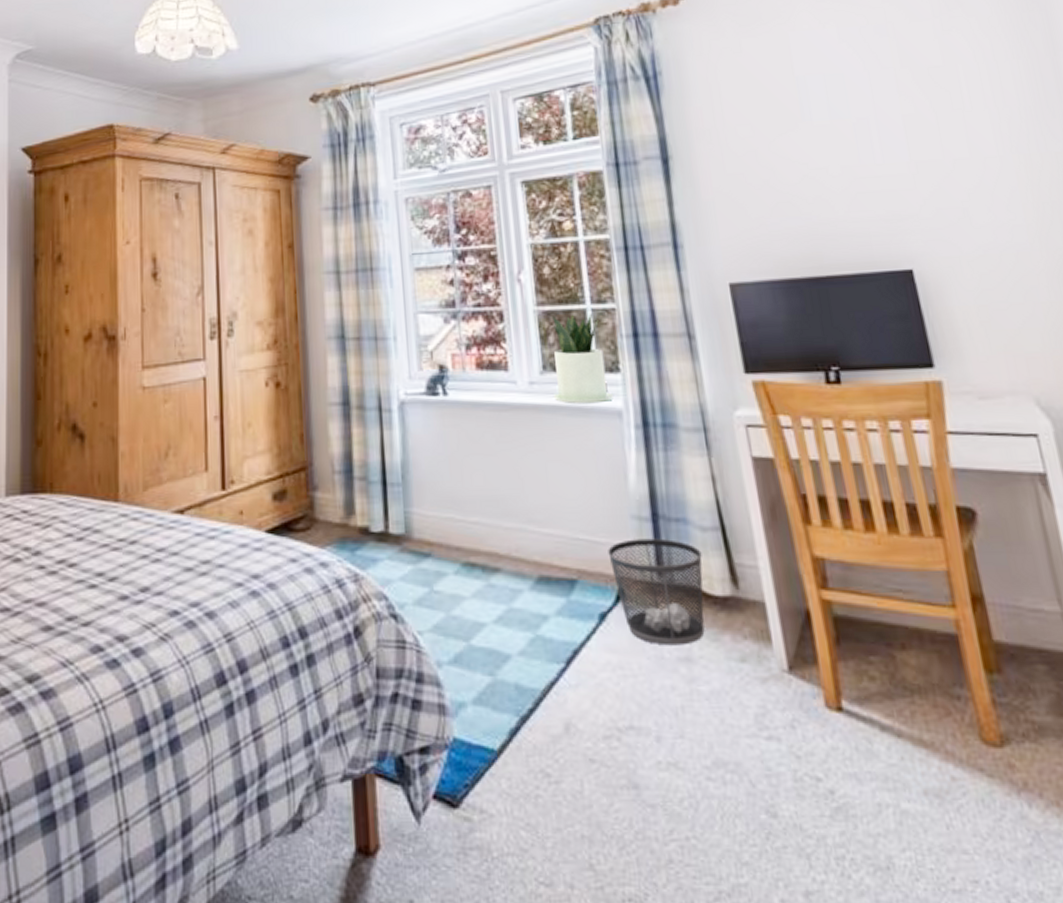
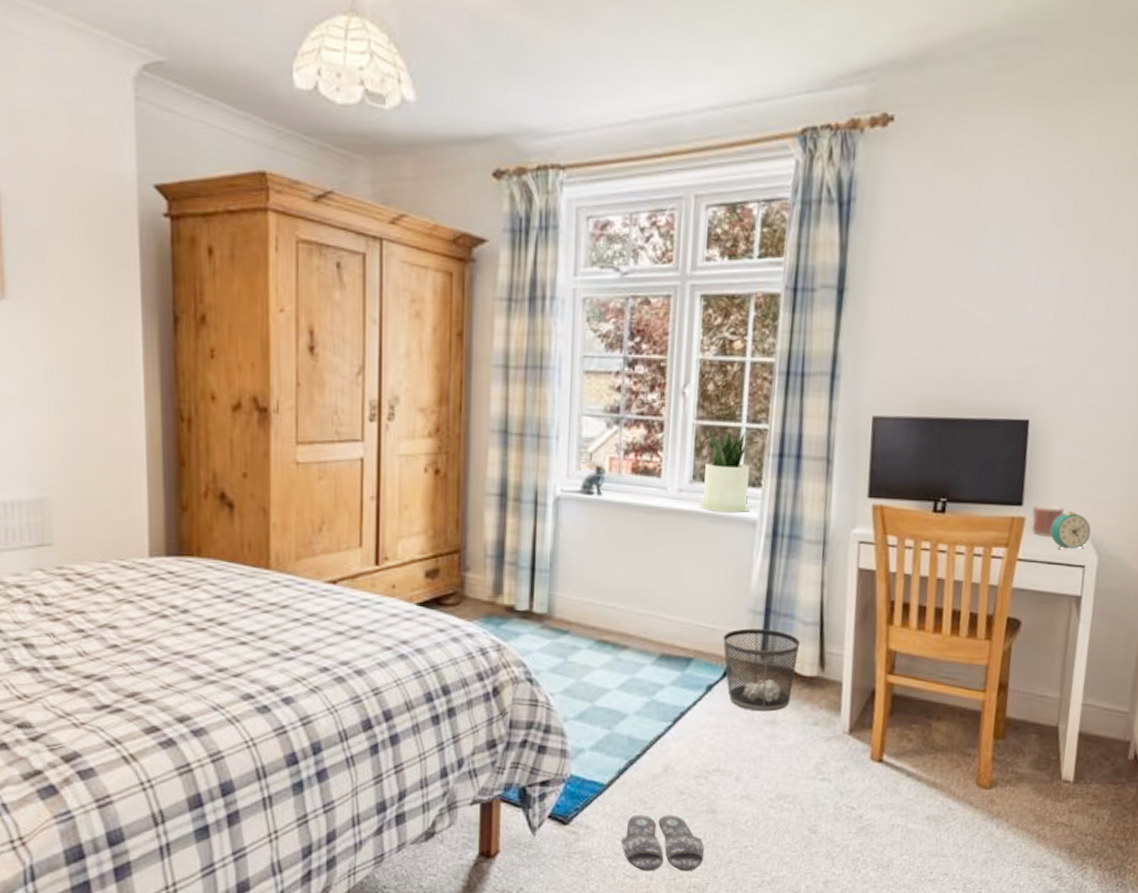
slippers: none [525,792,634,876] -> present [620,815,705,871]
mug: none [947,363,989,403] -> present [1032,504,1064,538]
alarm clock: none [978,369,1033,417] -> present [1050,512,1091,550]

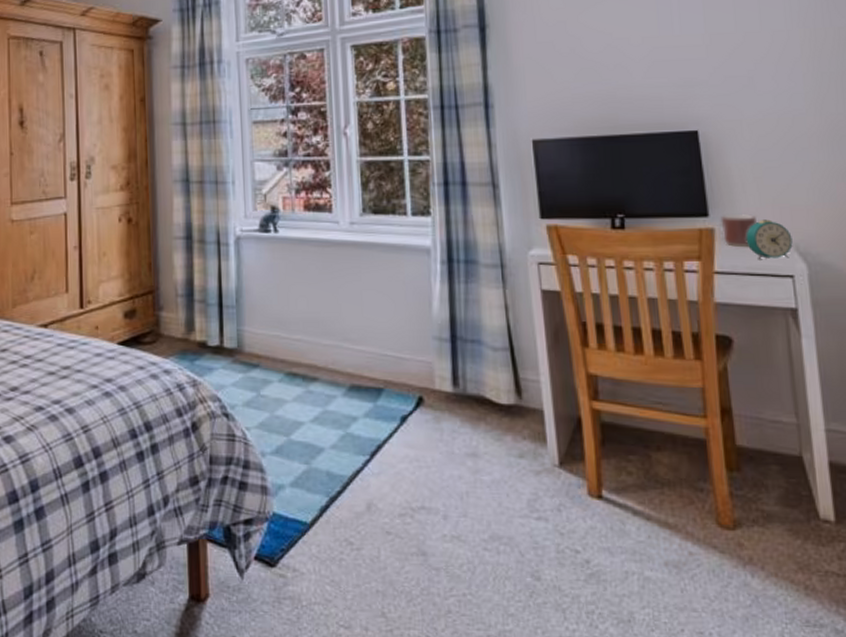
slippers: present [620,815,705,871] -> none [330,557,420,622]
planter: present [698,431,751,514] -> none [370,165,423,242]
waste bin: present [723,628,800,712] -> none [411,356,492,444]

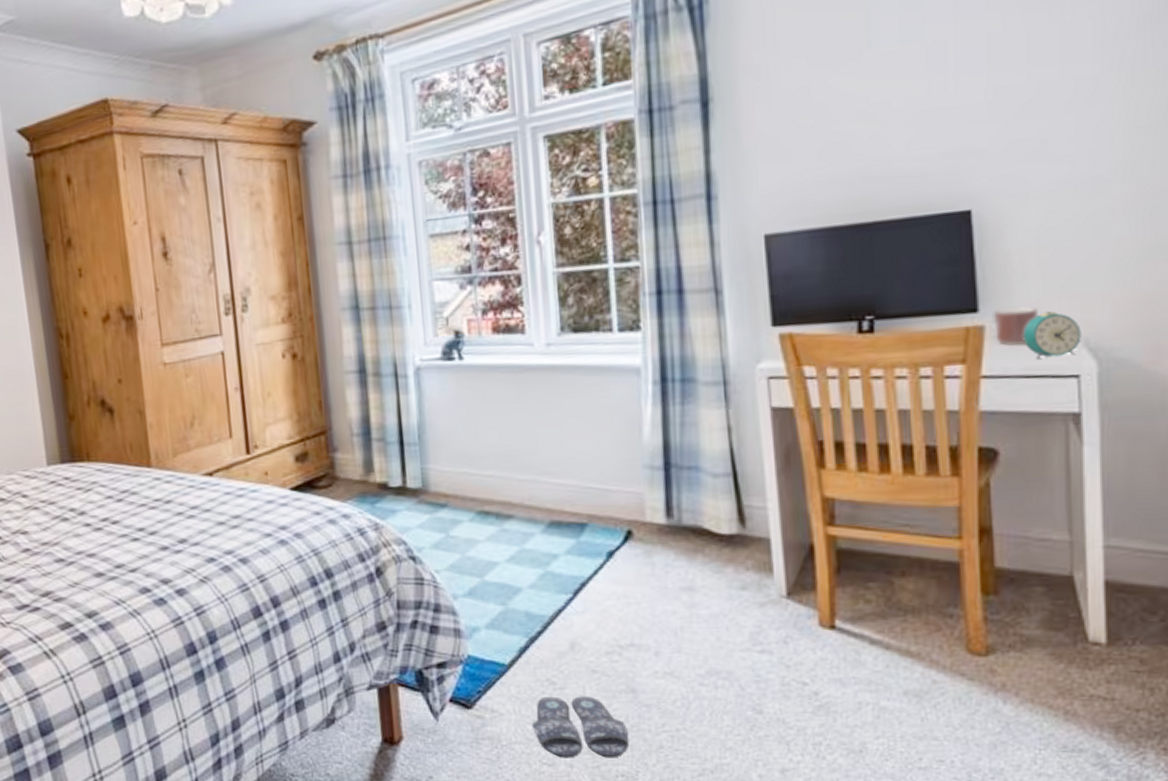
slippers: none [330,557,420,622] -> present [531,696,629,758]

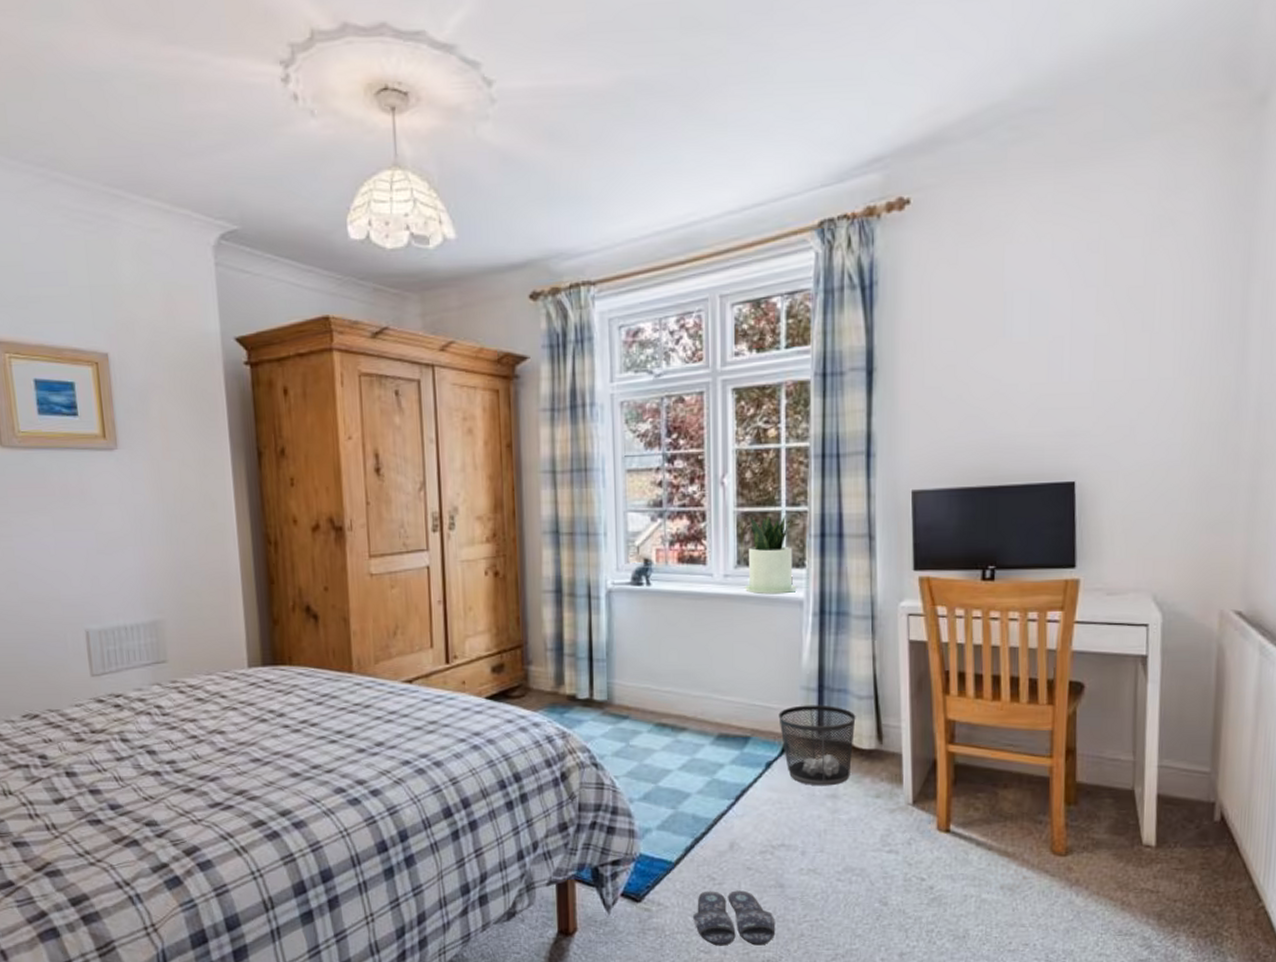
planter: none [570,274,632,364] -> present [744,516,797,595]
waste bin: none [618,485,712,578] -> present [778,705,856,786]
mug: present [993,307,1038,347] -> none [1086,565,1120,598]
alarm clock: present [1023,311,1081,360] -> none [1108,570,1152,610]

